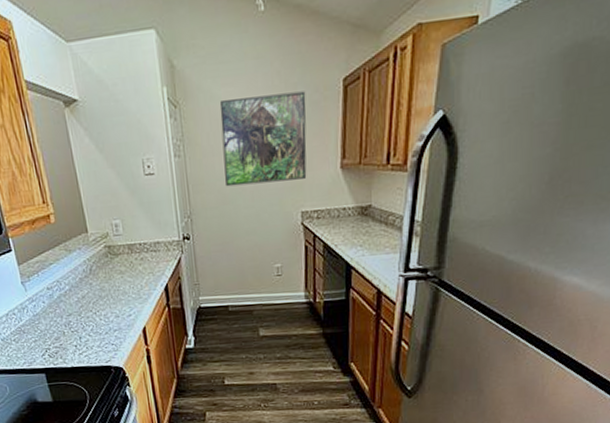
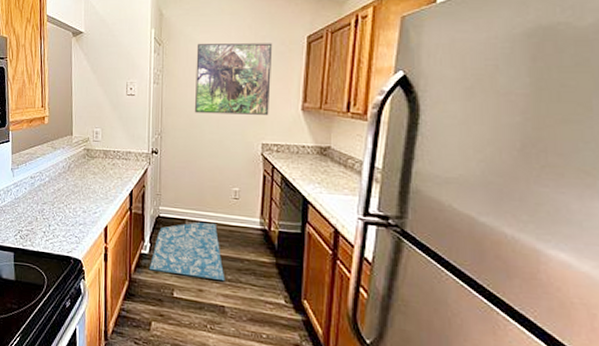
rug: none [196,305,275,364] -> present [149,222,225,280]

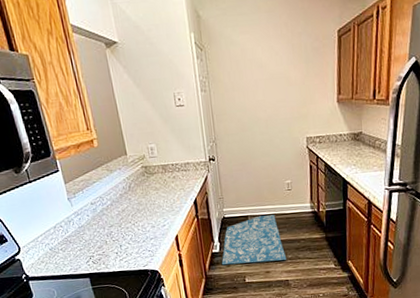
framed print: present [195,43,273,115] -> none [238,39,310,117]

